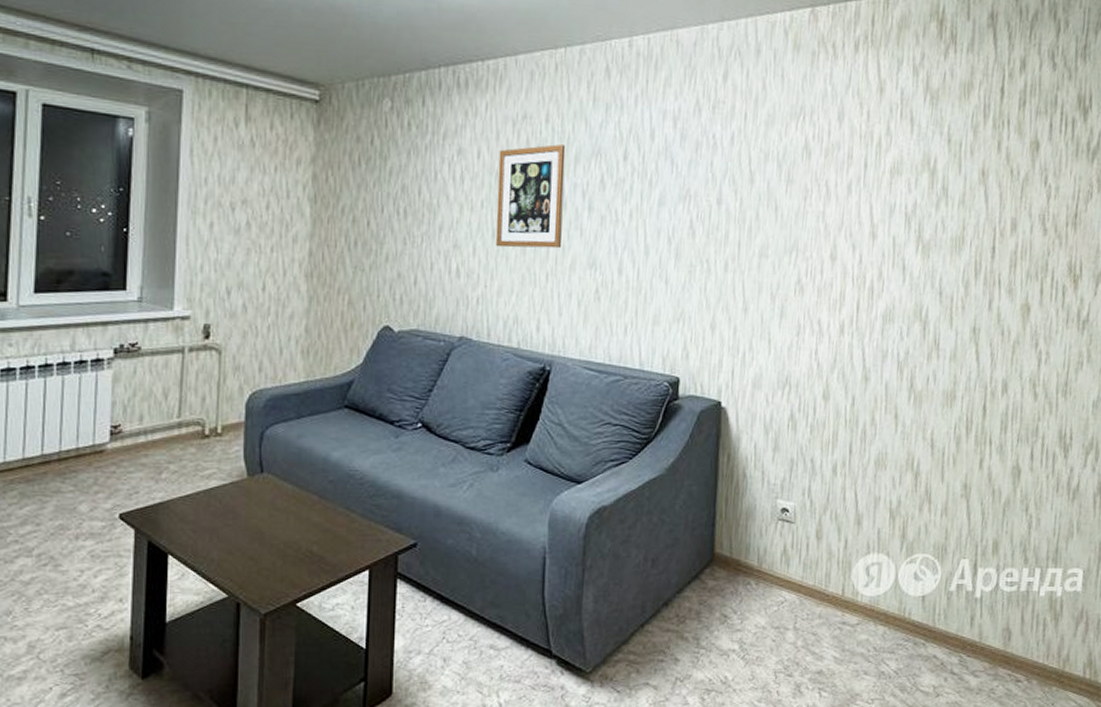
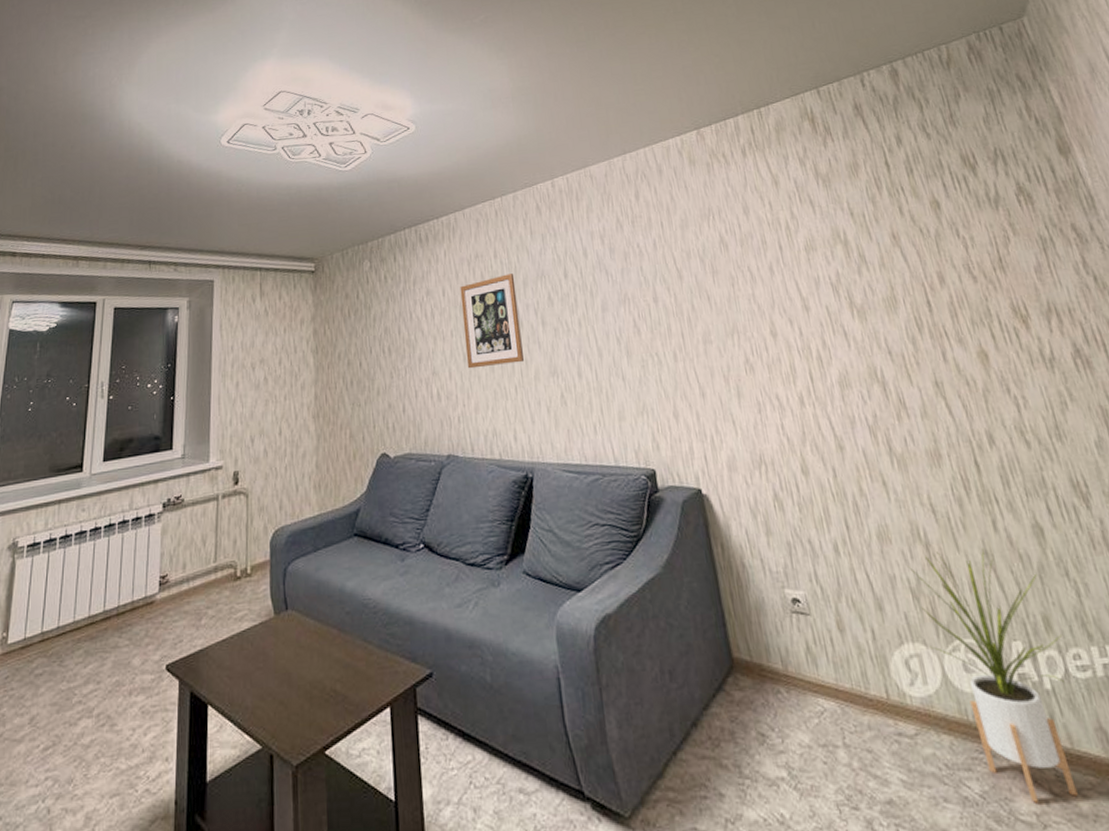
house plant: none [891,481,1005,679] -> present [907,548,1078,803]

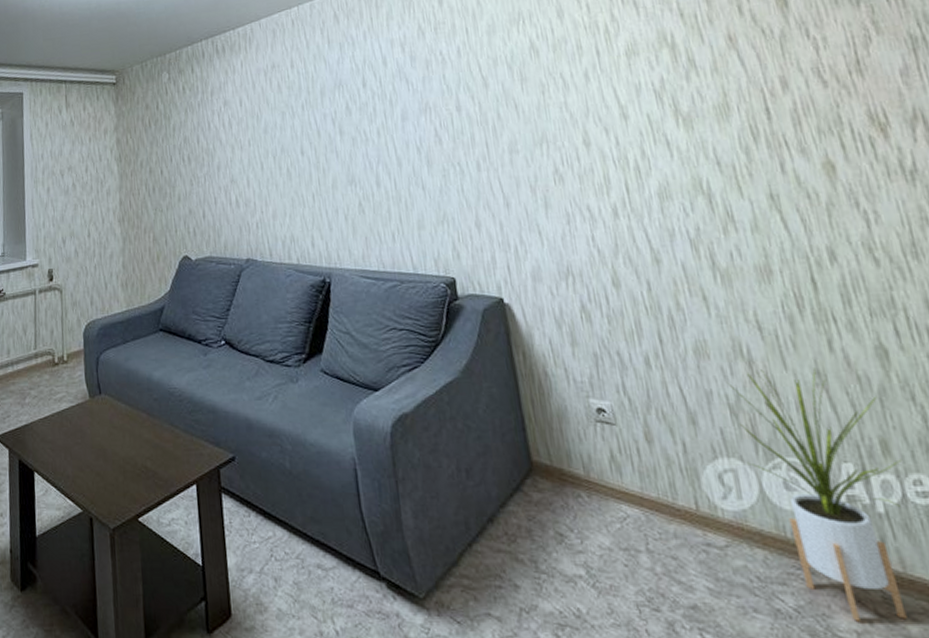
wall art: present [460,273,524,369] -> none [257,83,321,177]

